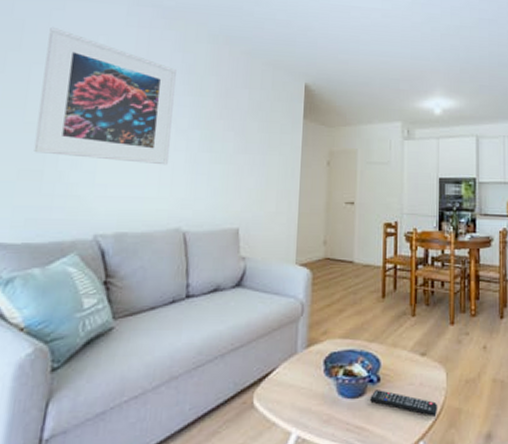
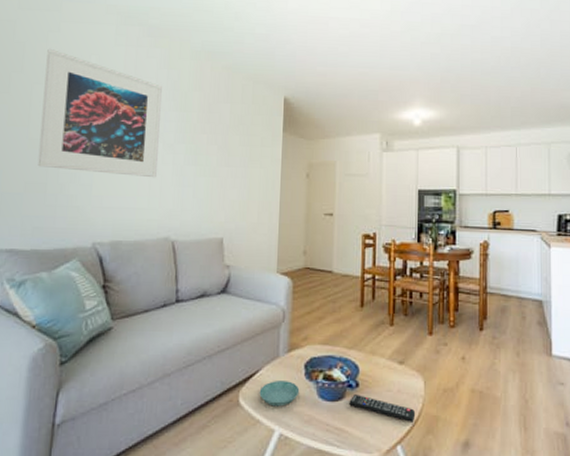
saucer: none [275,378,319,407] -> present [259,381,300,407]

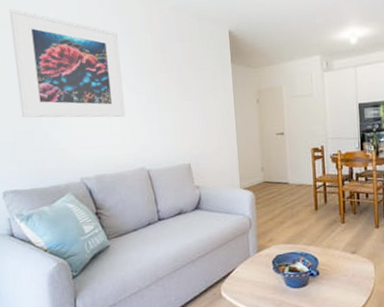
saucer: present [259,381,300,407] -> none [237,275,270,296]
remote control: present [349,395,416,422] -> none [312,281,369,299]

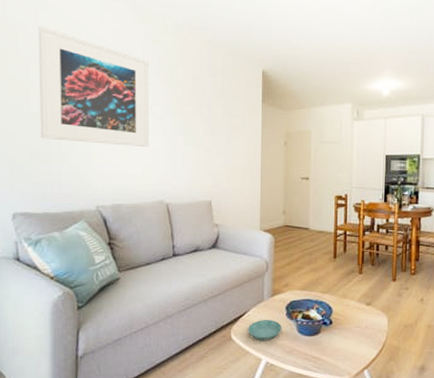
saucer: none [237,275,270,296] -> present [248,320,282,341]

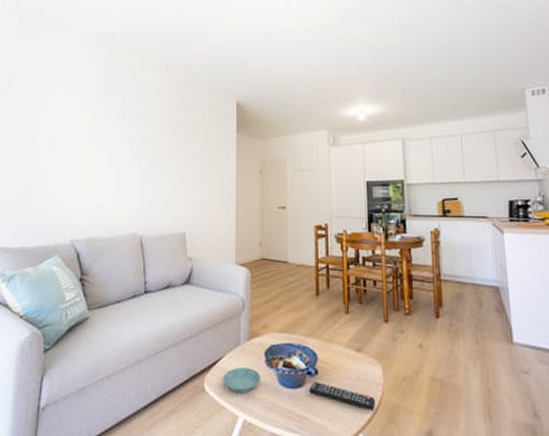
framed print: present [38,25,149,148] -> none [24,71,128,180]
remote control: none [324,330,380,352] -> present [309,382,376,411]

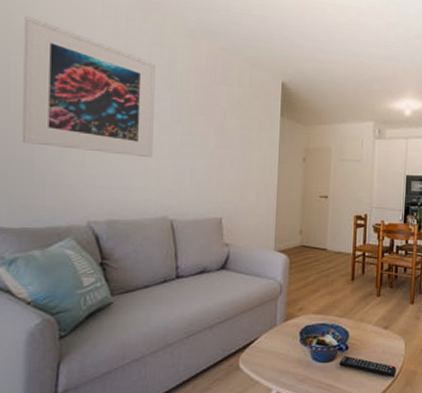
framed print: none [24,71,128,180] -> present [22,15,155,158]
saucer: present [223,368,261,393] -> none [258,346,295,369]

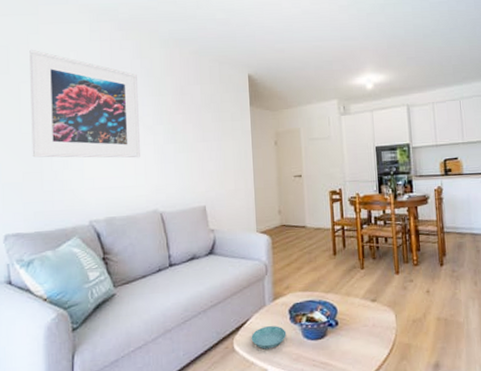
saucer: none [258,346,295,369] -> present [251,326,287,350]
remote control: present [339,356,397,377] -> none [331,332,390,352]

